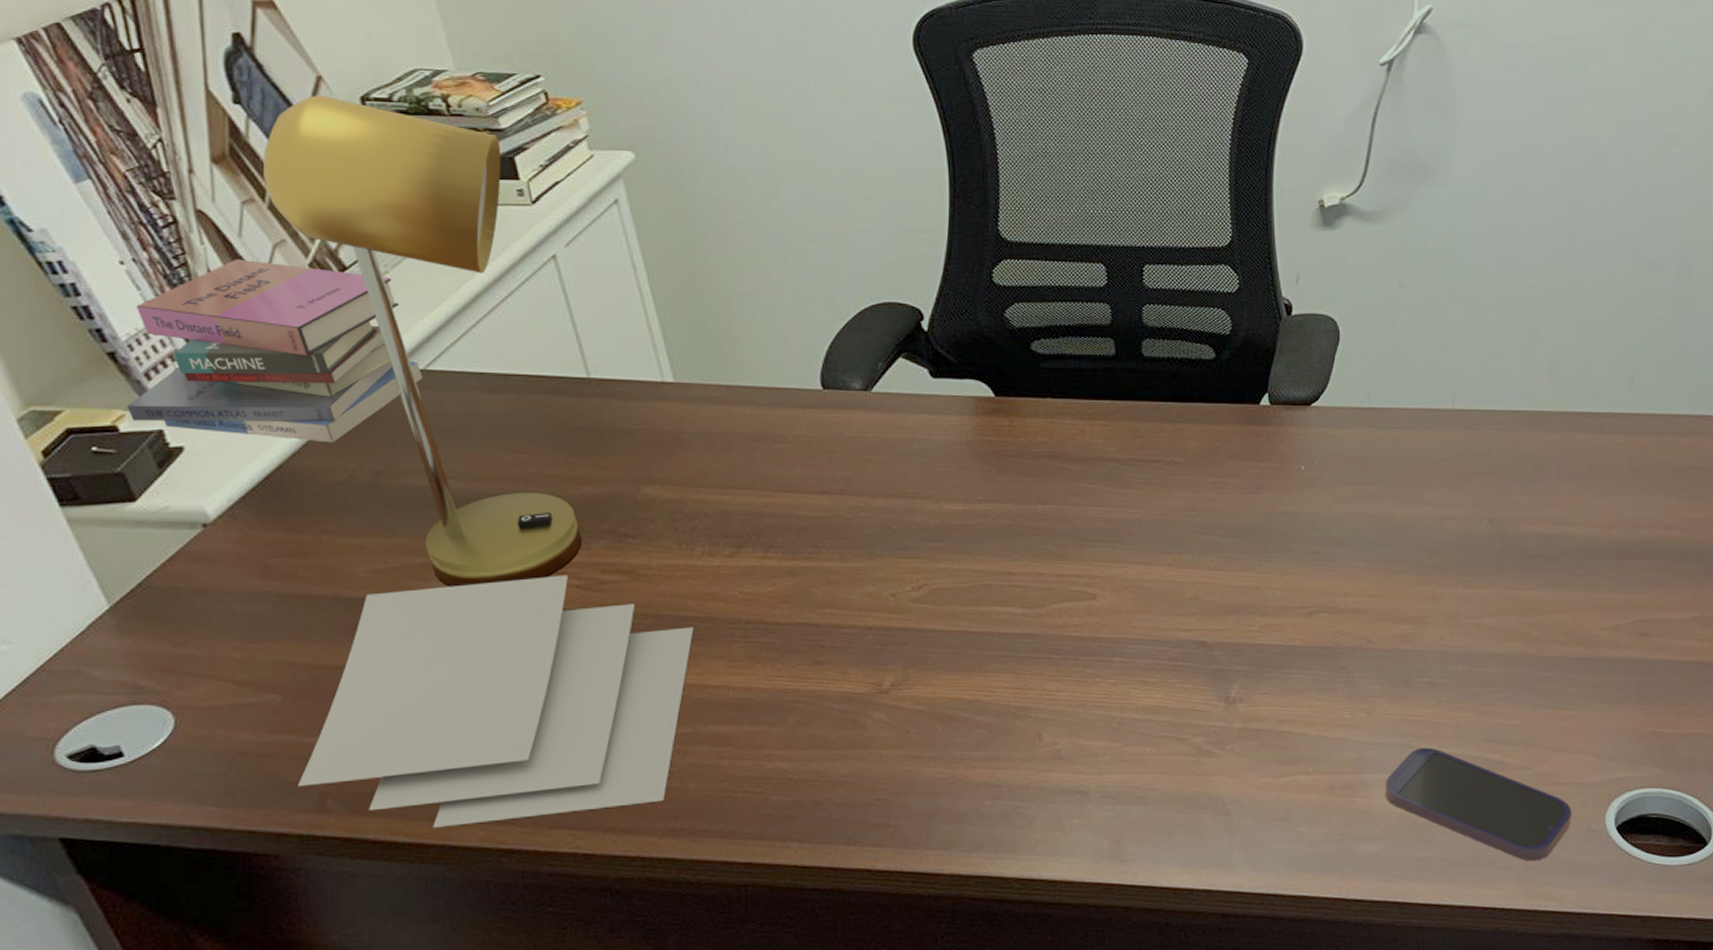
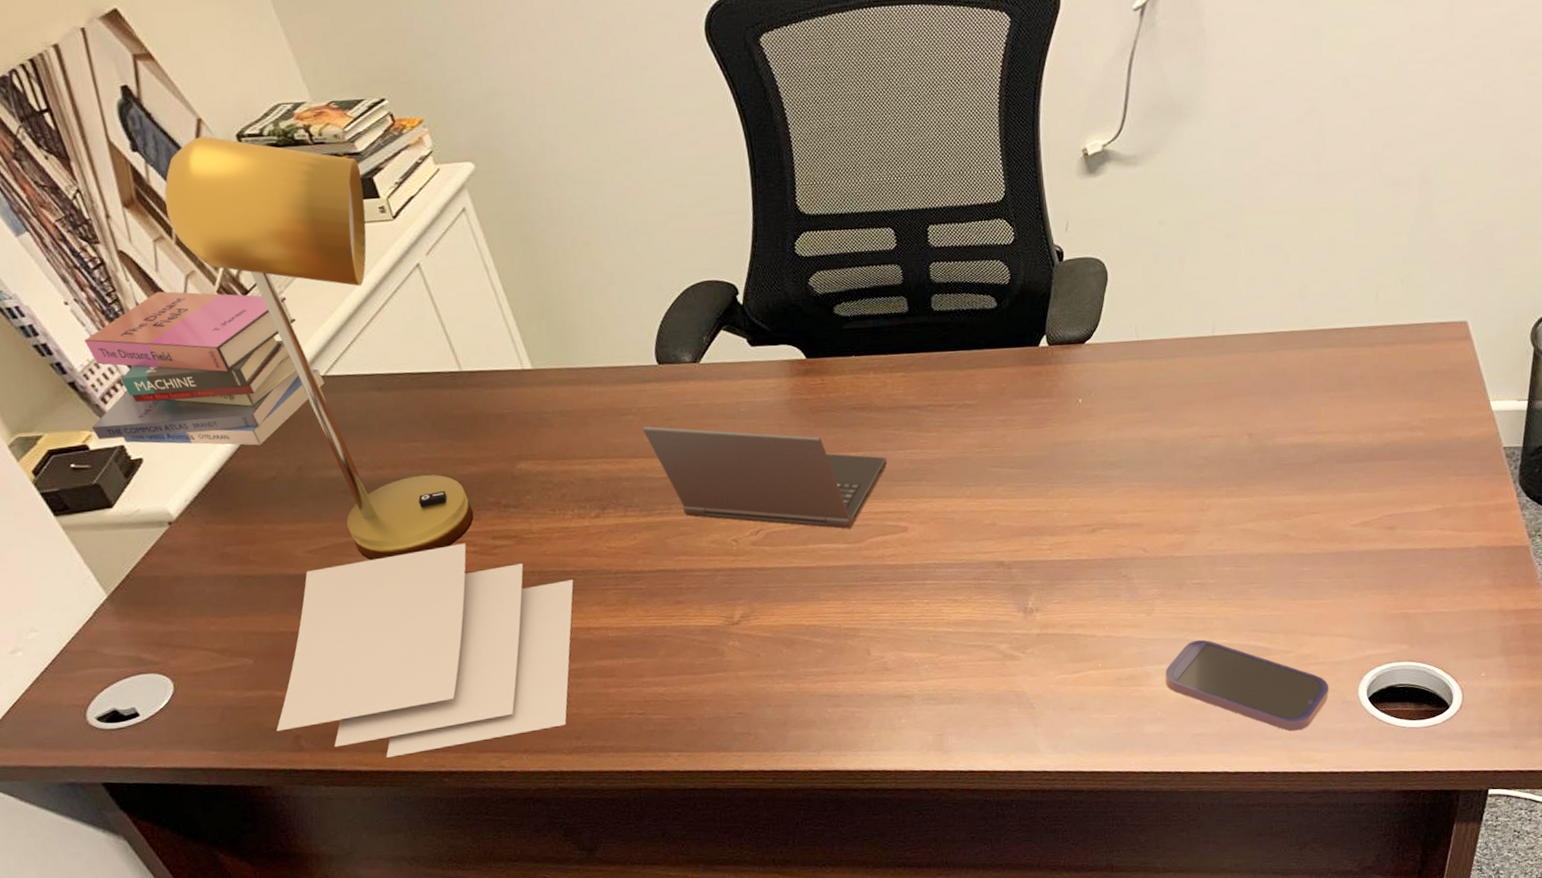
laptop computer: none [796,457,1079,591] -> present [642,426,888,529]

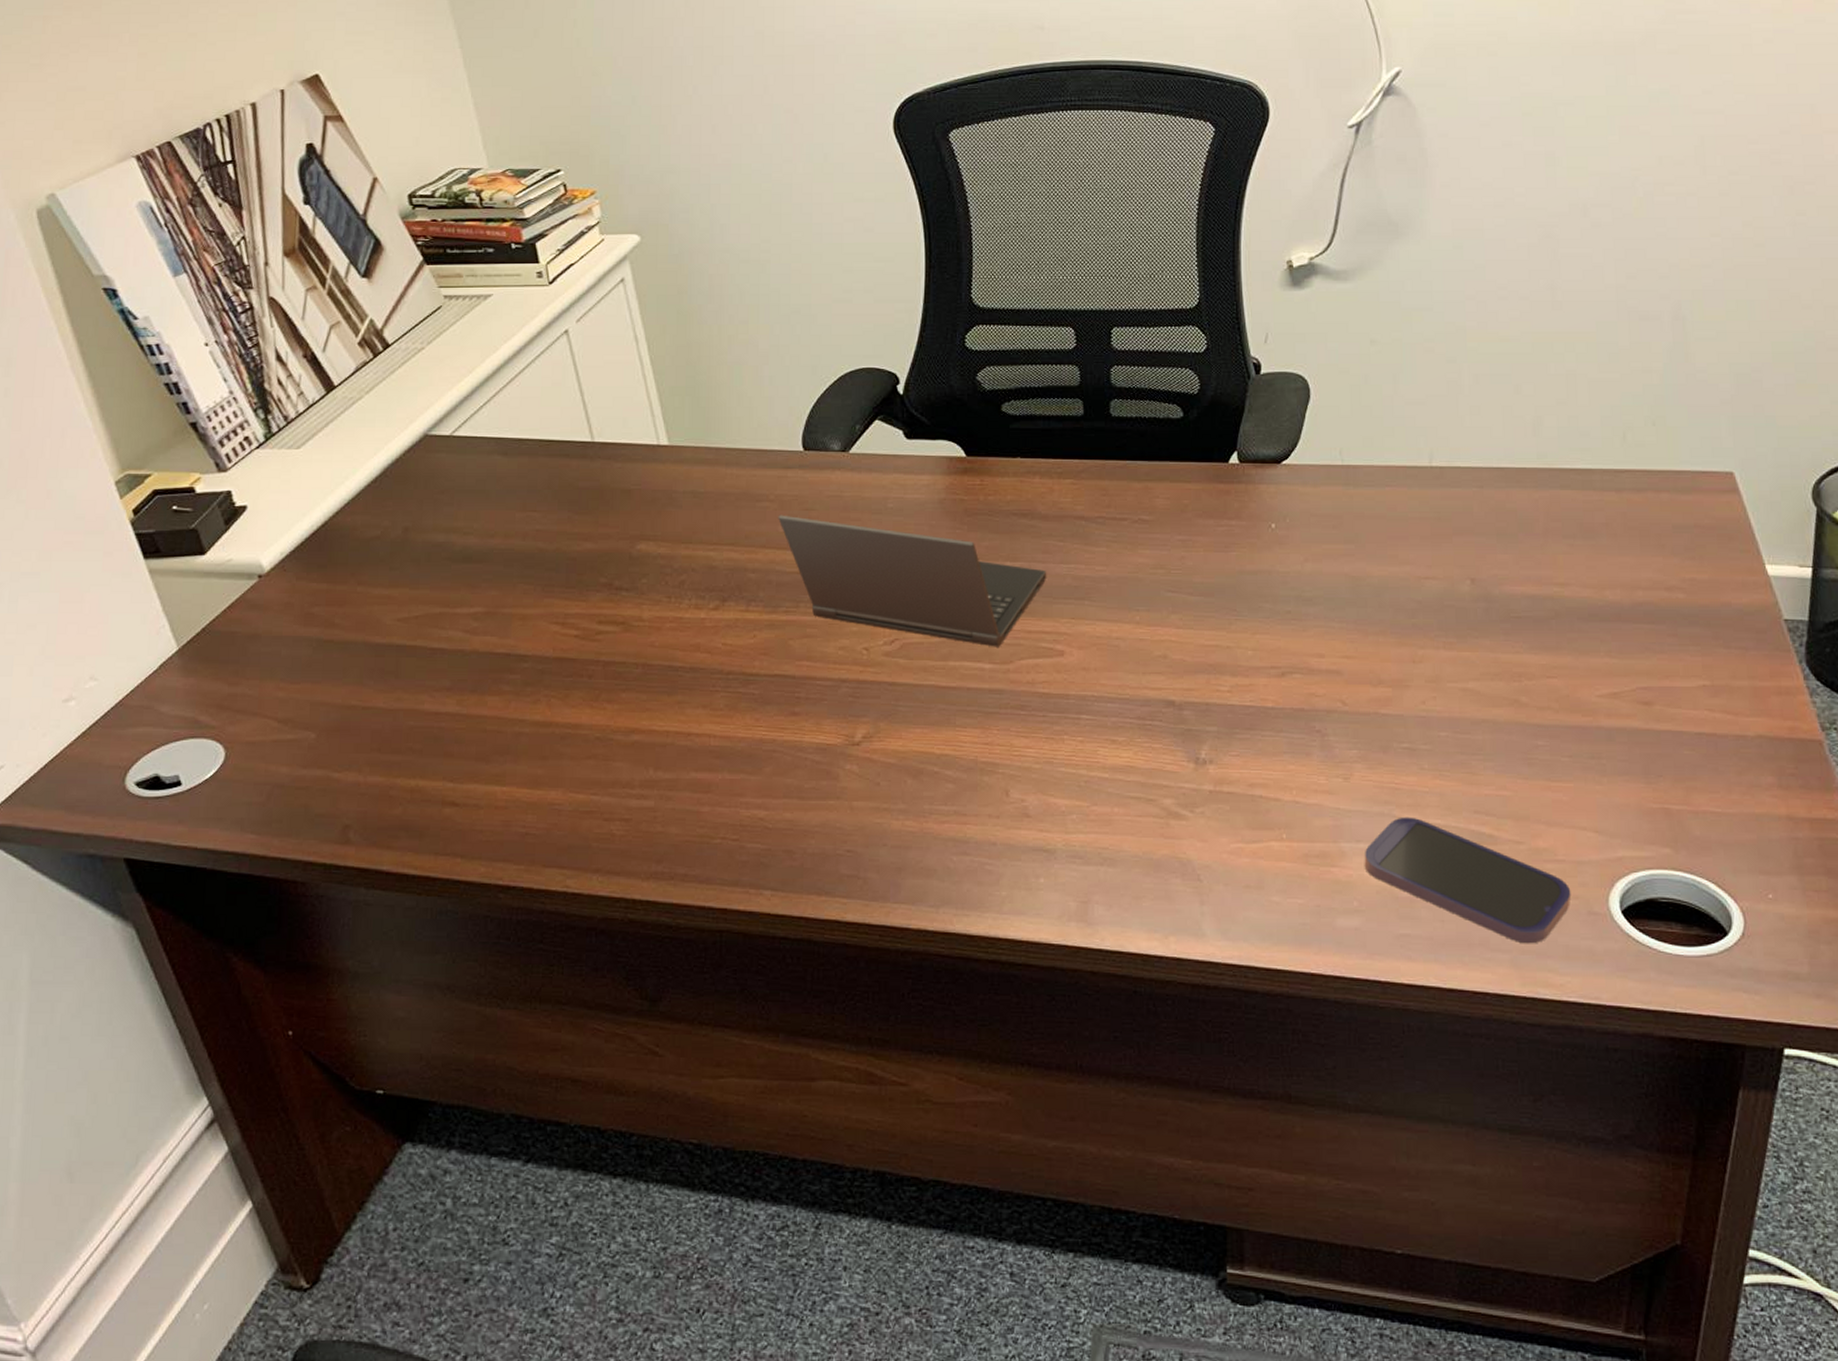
books: present [84,291,325,446] -> none [203,339,449,502]
desk lamp: present [164,135,474,561] -> none [325,194,582,635]
papers: present [276,543,574,758] -> none [325,625,680,862]

